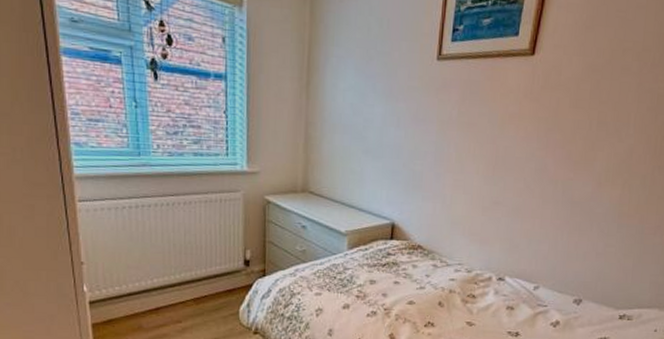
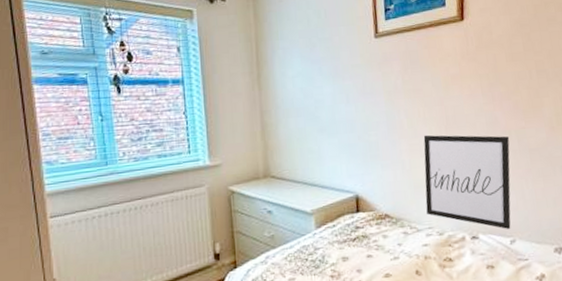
wall art: none [459,172,555,277] -> present [423,135,511,230]

